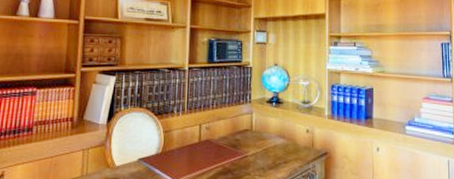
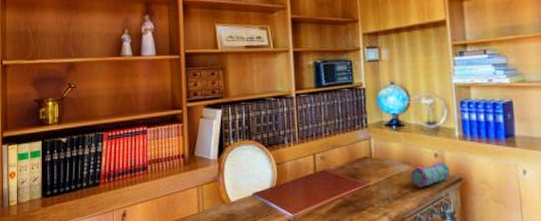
pencil case: none [285,136,318,159] -> present [411,161,451,187]

